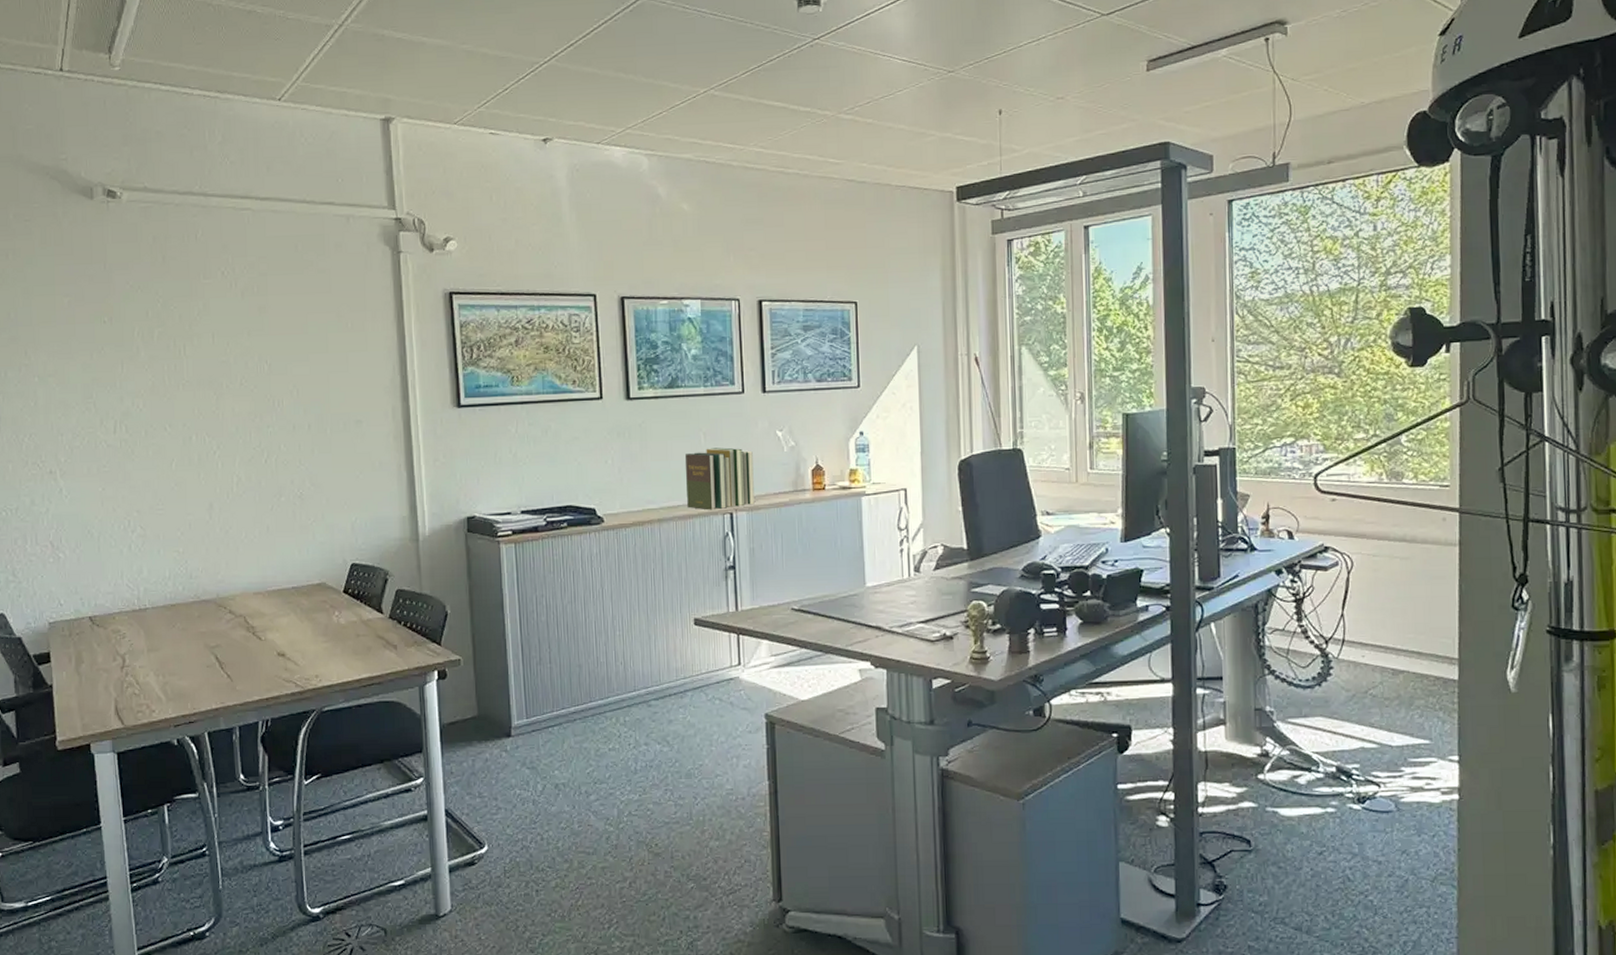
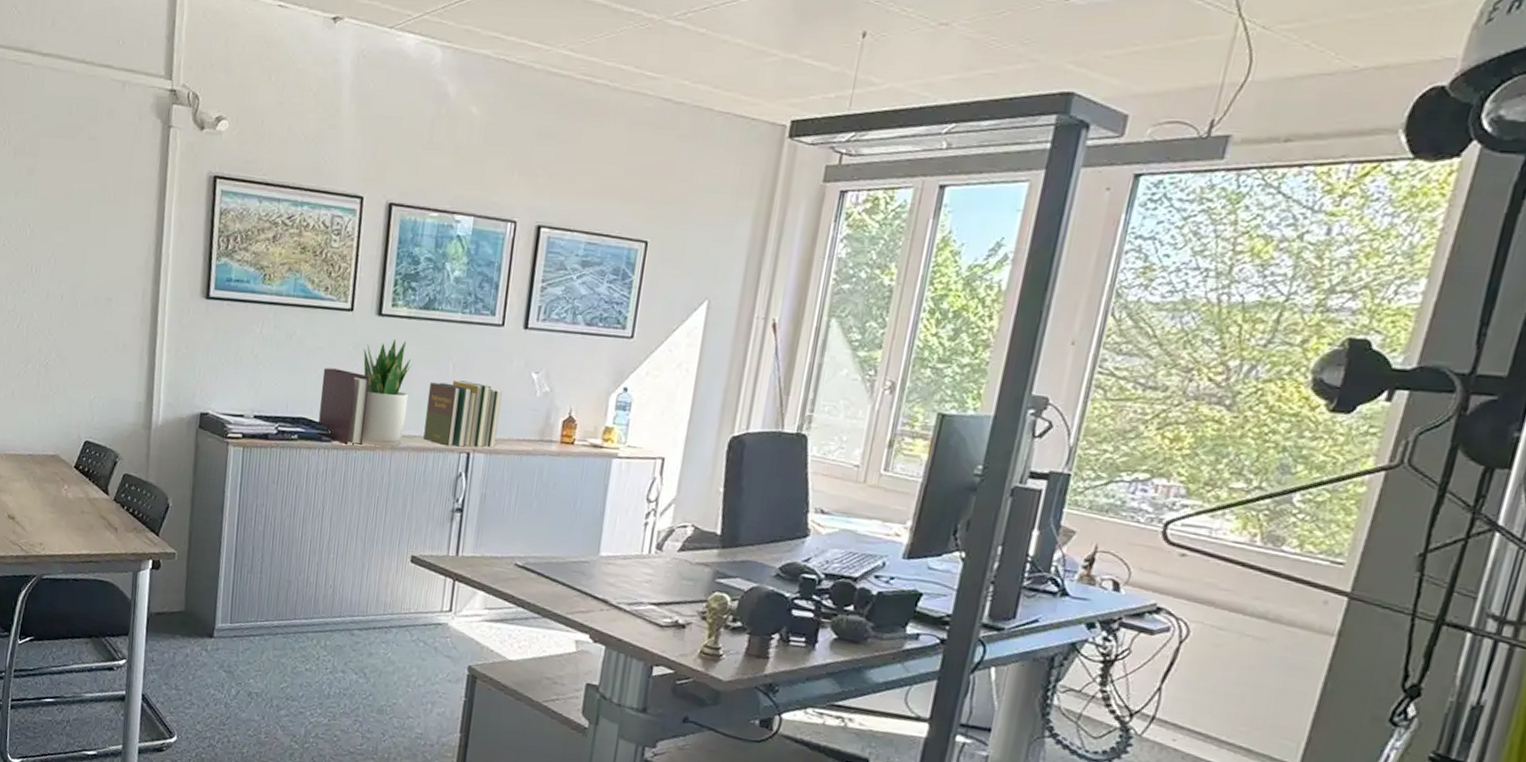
binder: none [582,453,630,524] -> present [317,367,370,445]
planter: none [618,418,668,521] -> present [361,338,411,447]

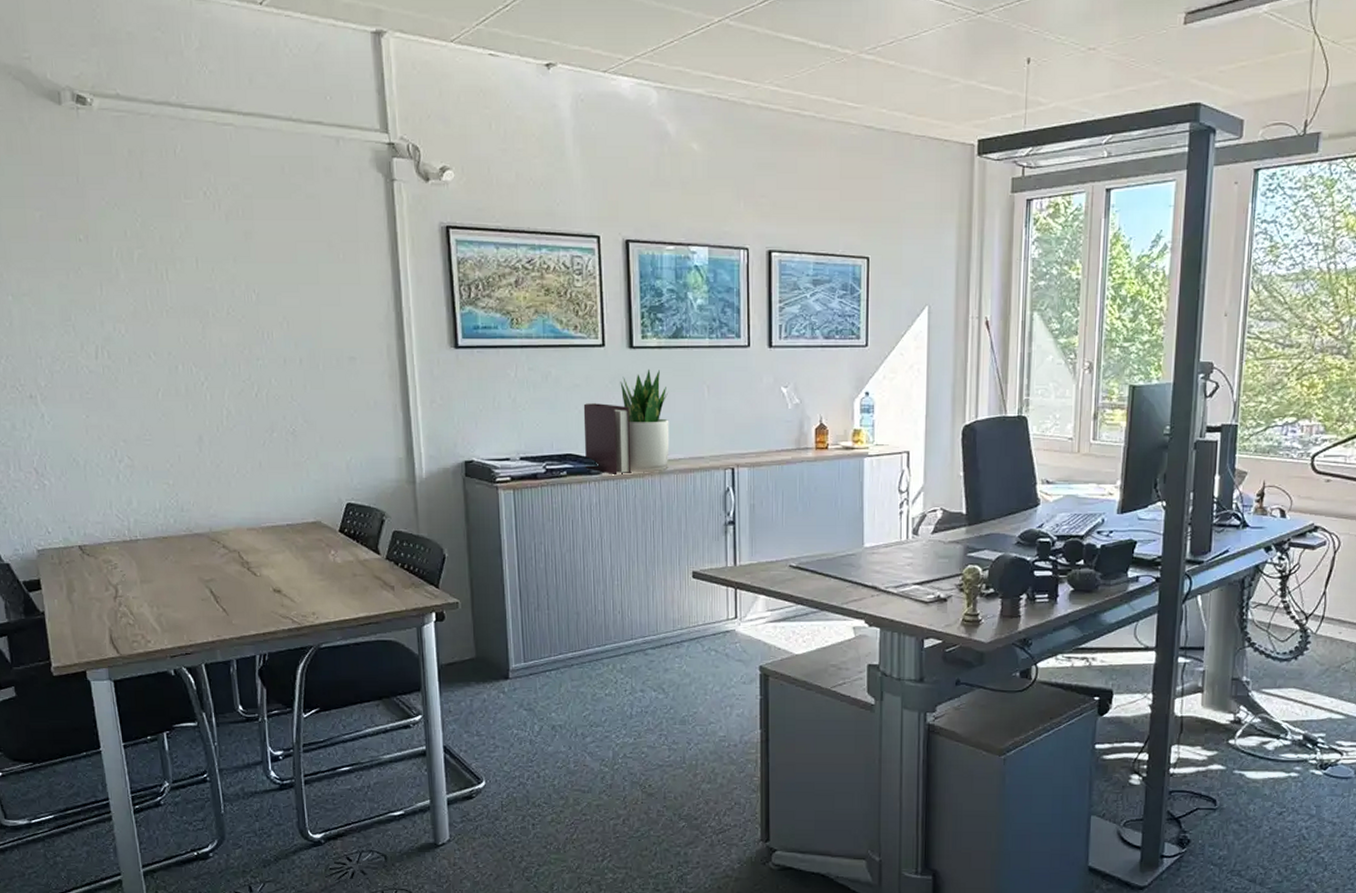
books: present [423,380,502,448] -> none [688,402,757,465]

